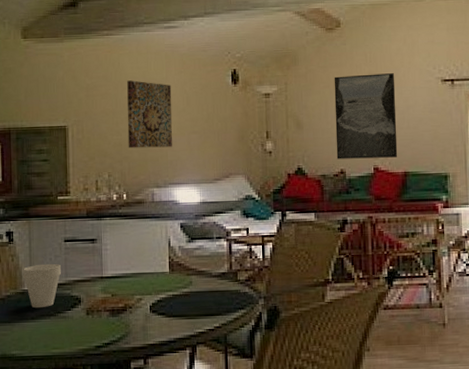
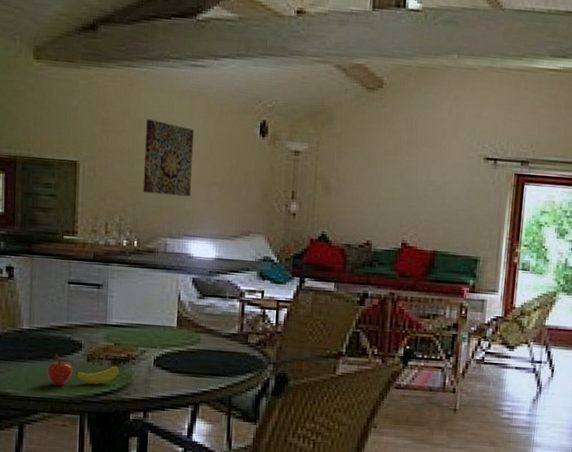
cup: present [23,263,62,309] -> none [22,304,64,349]
fruit: none [48,311,121,342] -> present [46,354,123,386]
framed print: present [334,73,398,159] -> none [363,141,435,235]

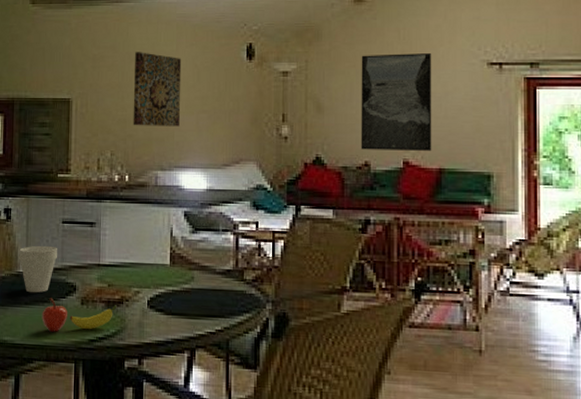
cup: none [22,304,64,349] -> present [19,245,58,293]
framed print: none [363,141,435,235] -> present [361,53,432,151]

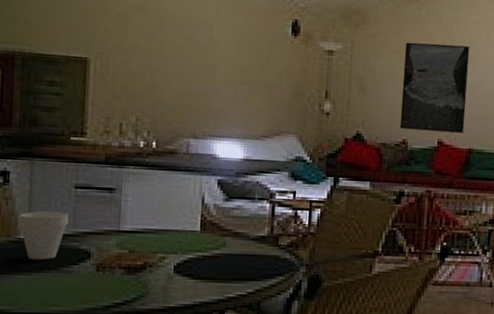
fruit: present [41,298,117,332] -> none [47,265,139,299]
wall art: present [133,52,182,127] -> none [162,16,221,96]

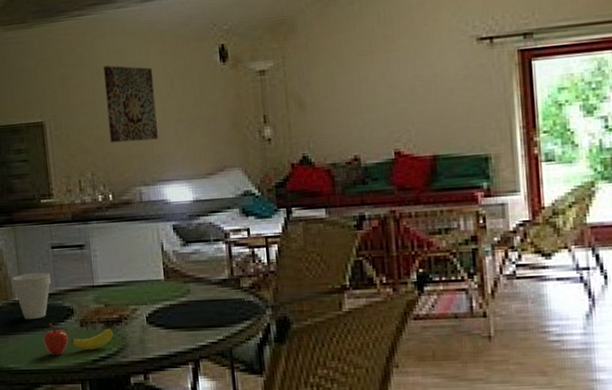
fruit: none [47,265,139,299] -> present [43,323,117,356]
wall art: none [162,16,221,96] -> present [103,65,158,143]
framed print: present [399,42,470,133] -> none [340,35,424,144]

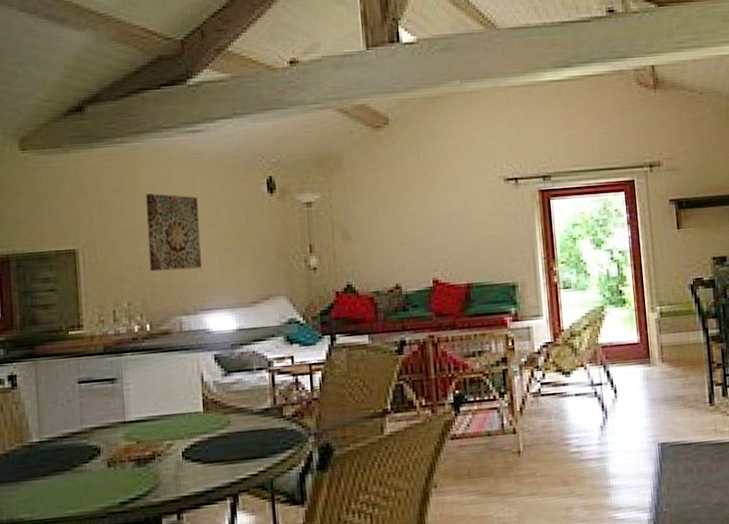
cup: present [12,272,52,320] -> none [30,409,77,463]
fruit: present [43,323,117,356] -> none [63,462,149,501]

